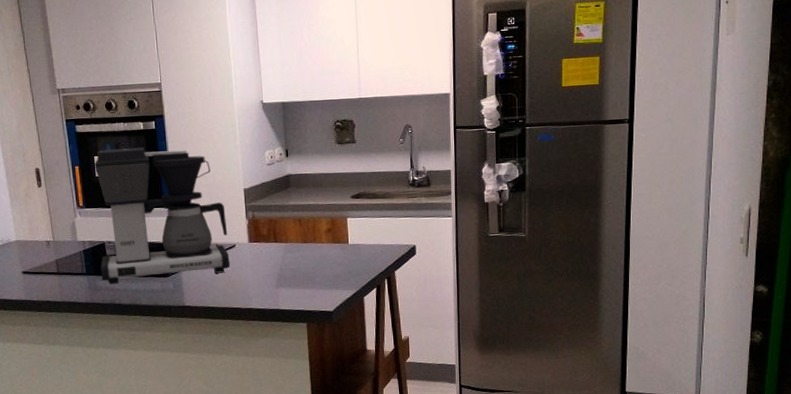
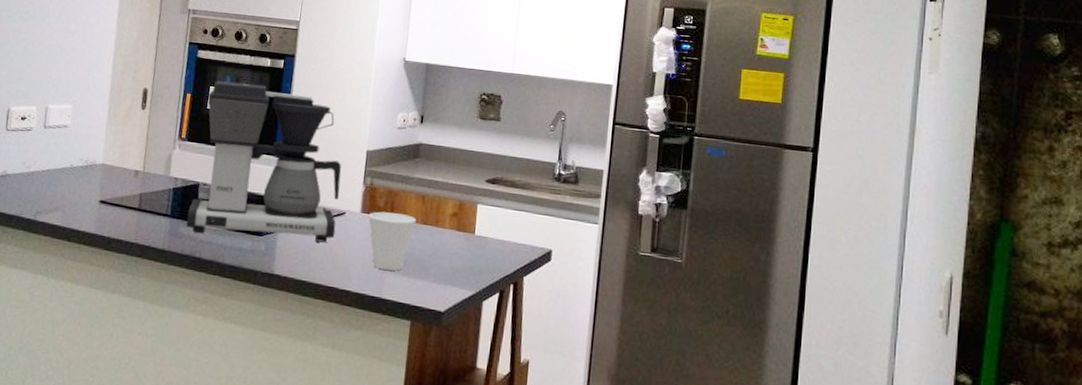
cup: none [255,237,297,286] -> present [368,211,417,271]

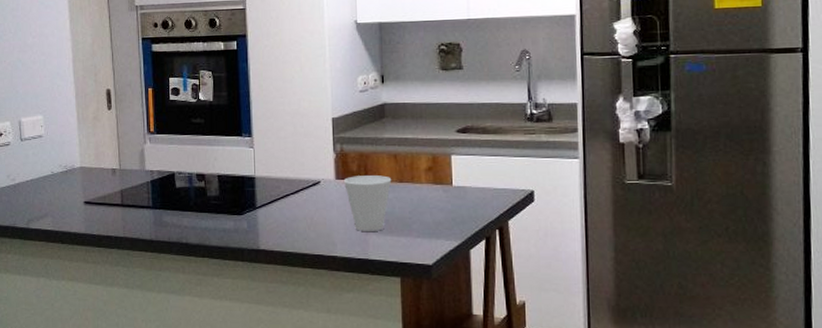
coffee maker: present [185,81,342,243] -> none [168,69,313,220]

